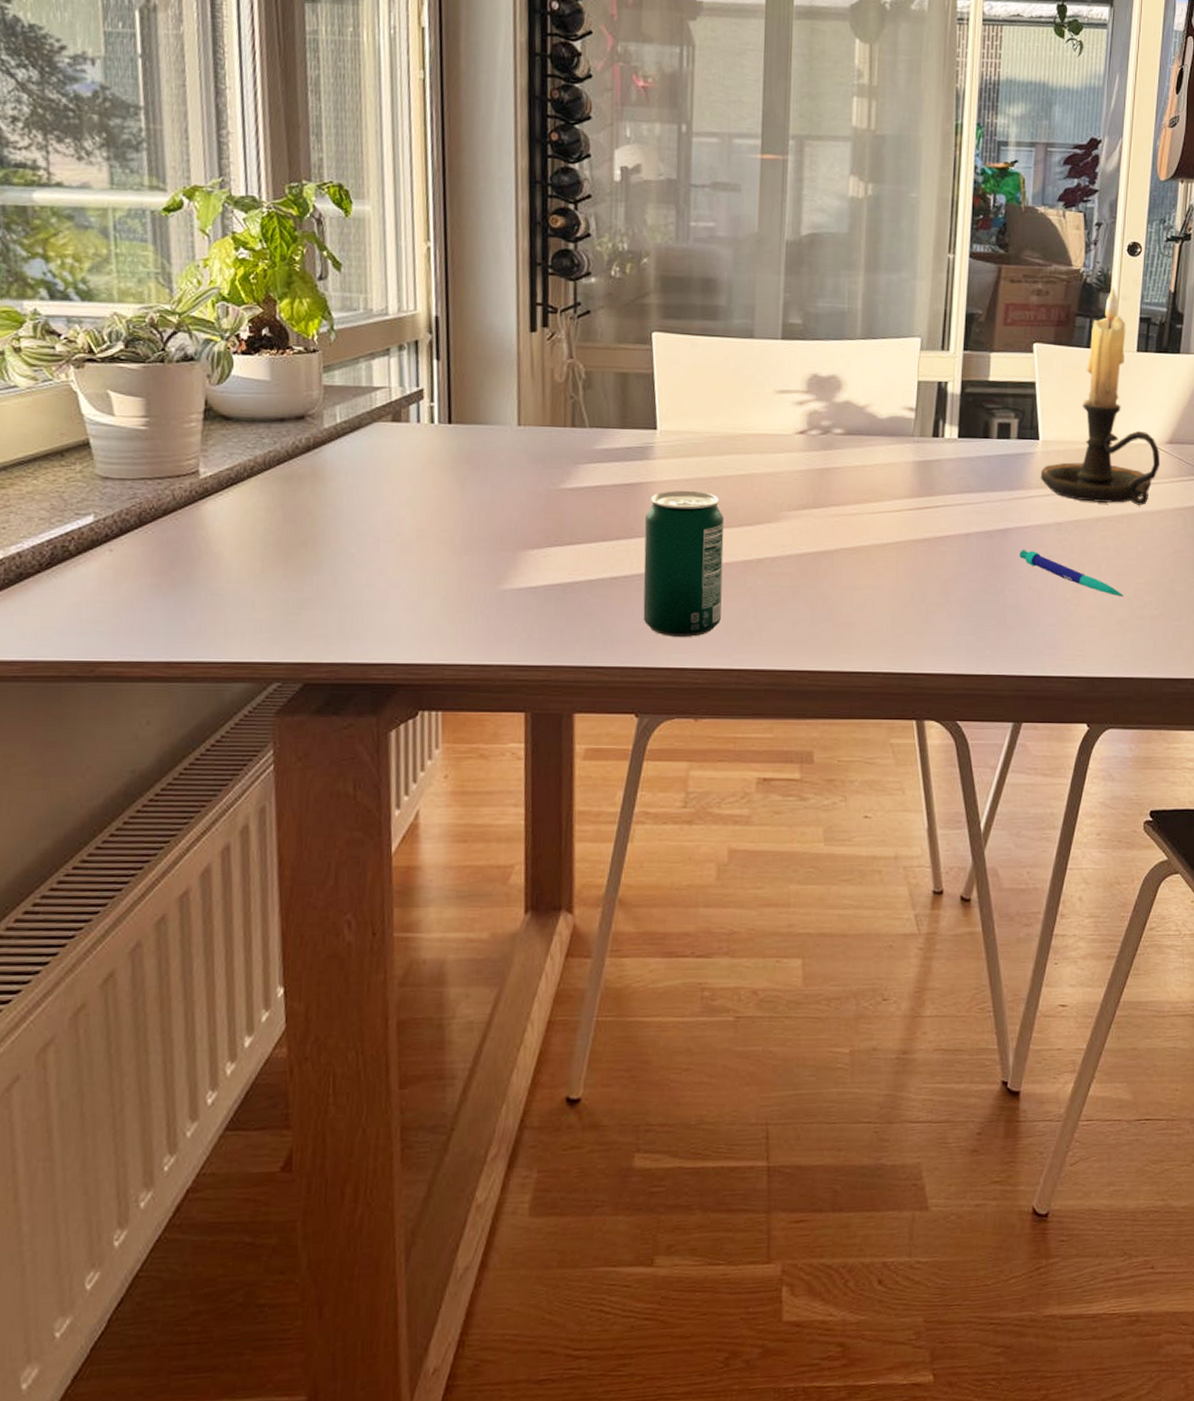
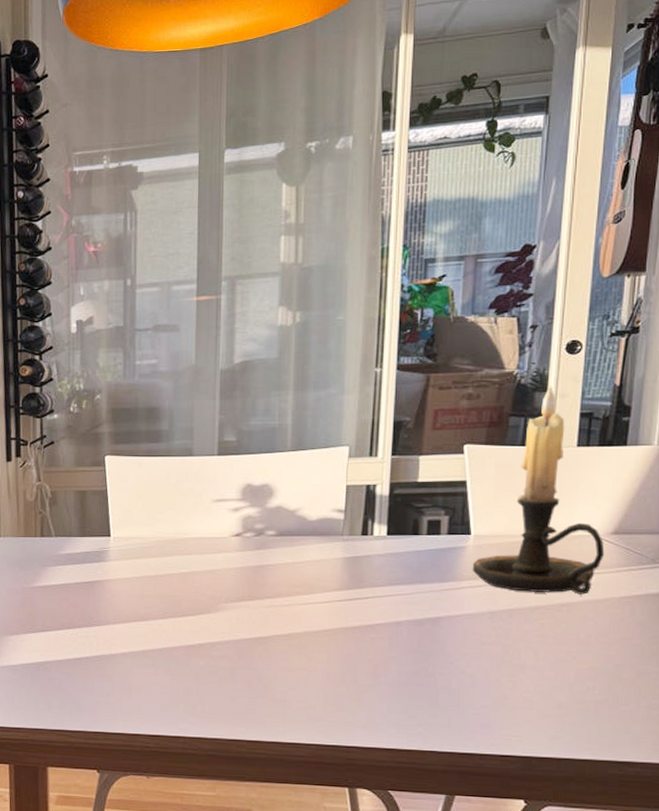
beverage can: present [643,490,725,638] -> none [101,586,170,709]
pen: present [1020,550,1124,597] -> none [451,637,564,682]

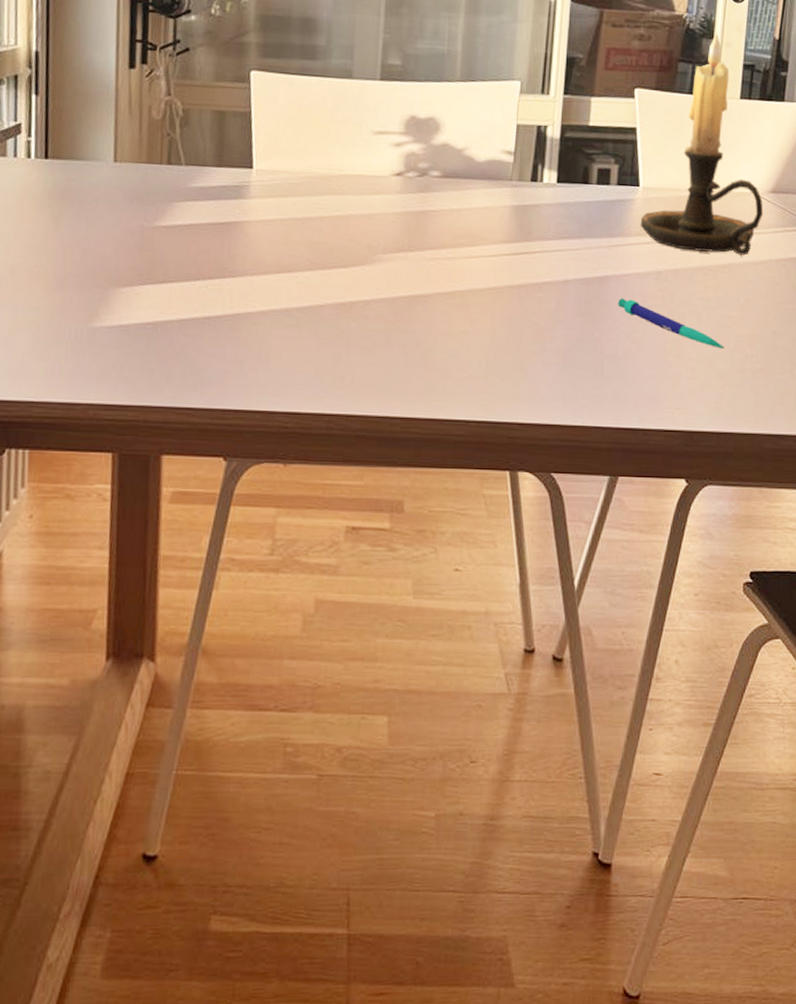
pen: none [451,637,564,682] -> present [618,298,725,349]

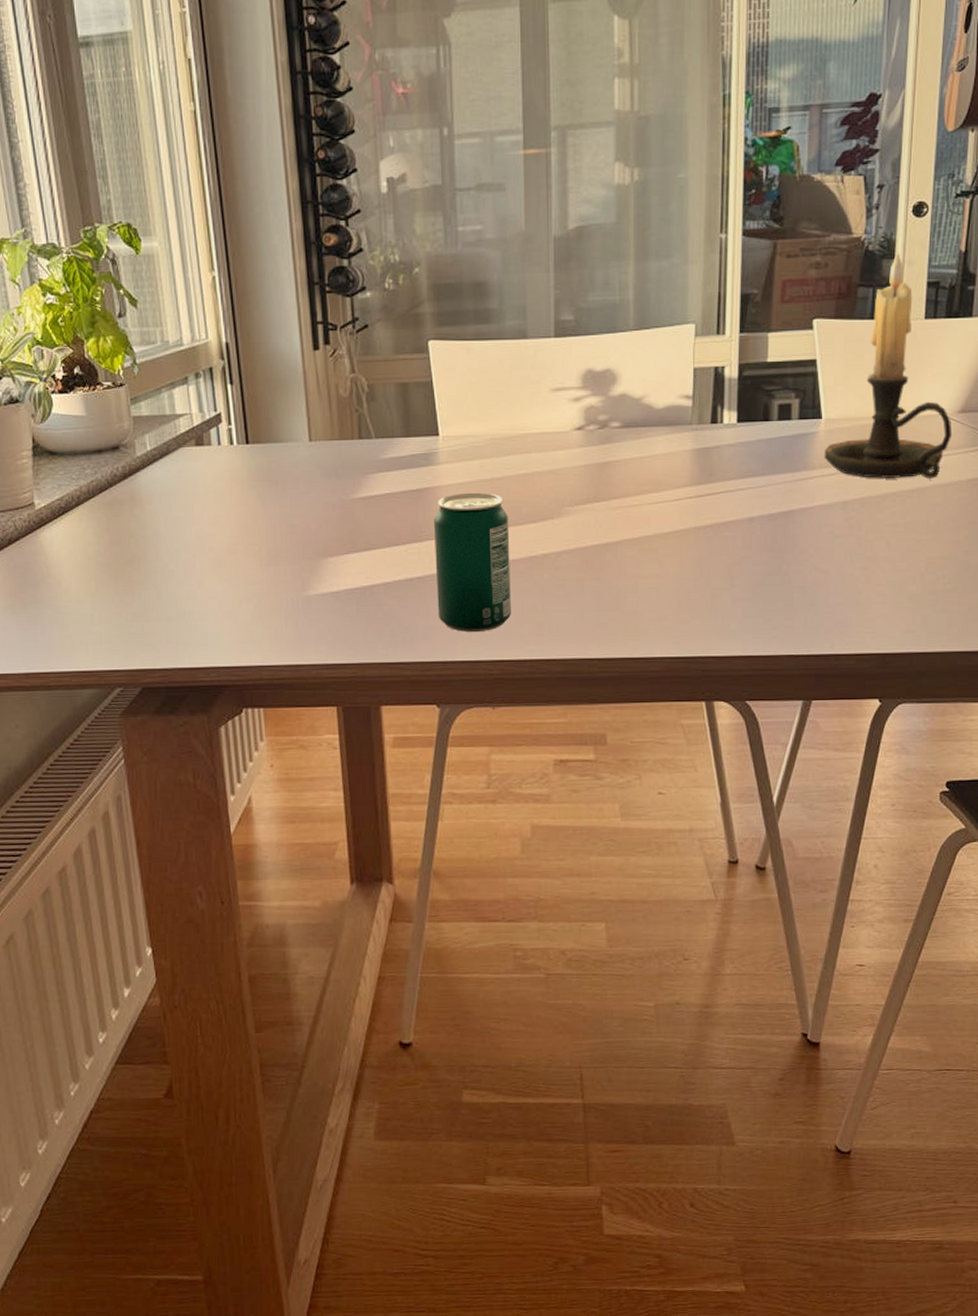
beverage can: none [234,230,319,381] -> present [433,492,511,633]
pen: present [618,298,725,349] -> none [805,531,915,573]

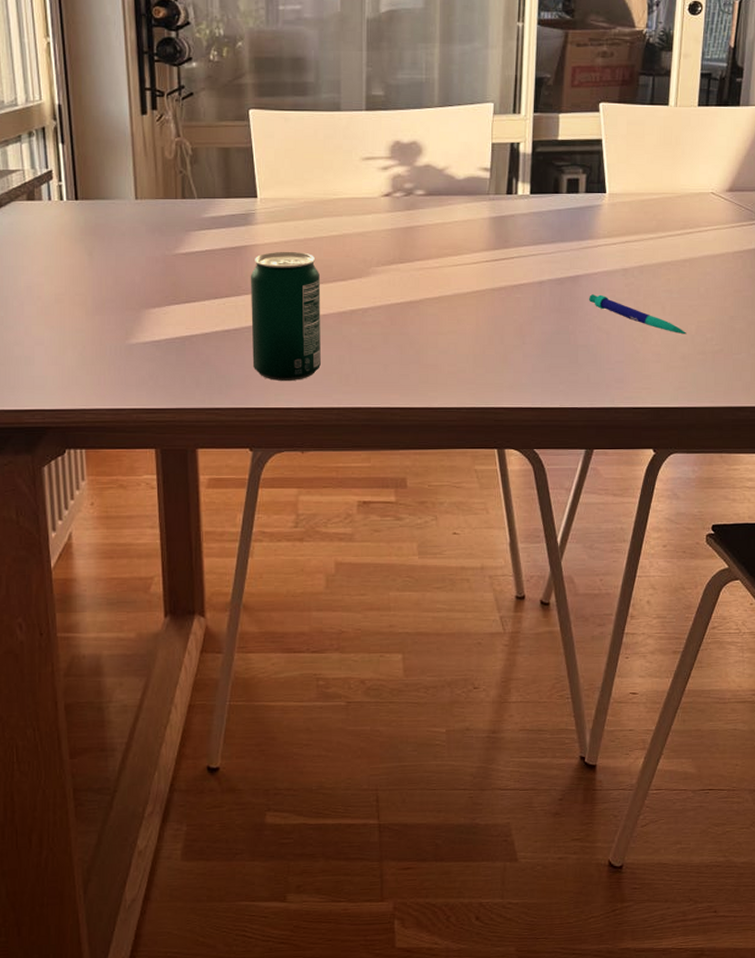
pen: none [805,531,915,573] -> present [589,294,687,335]
candle holder: present [824,252,953,479] -> none [607,45,721,250]

